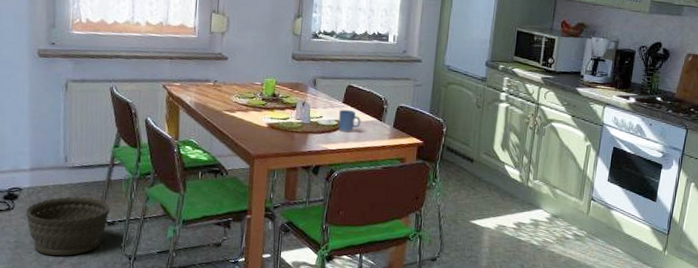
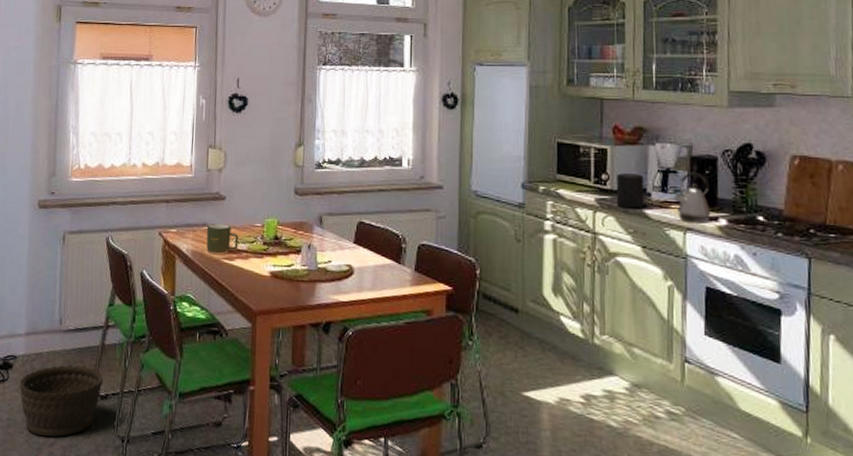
mug: none [209,80,239,107] -> present [206,223,239,255]
mug: present [338,109,361,133] -> none [349,251,376,280]
pen holder: none [557,59,580,87] -> present [616,173,645,209]
kettle: none [600,61,627,101] -> present [674,172,713,223]

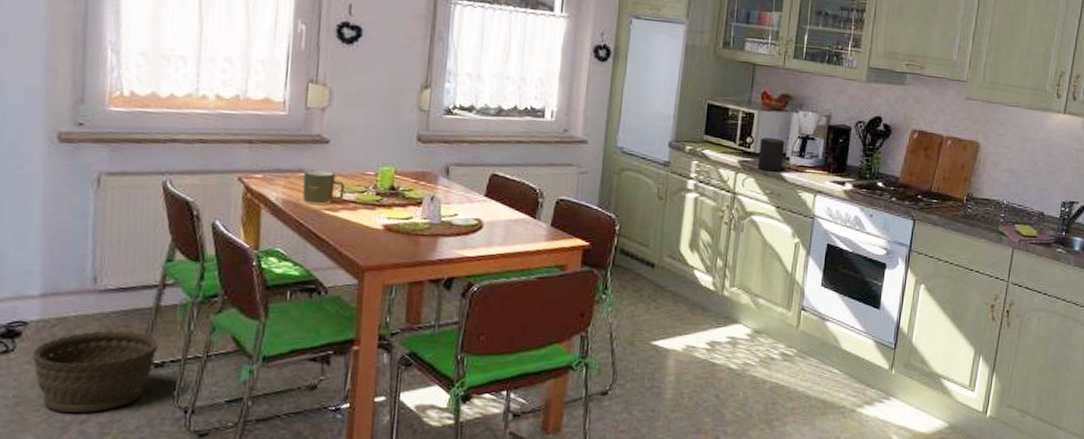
kettle: present [674,172,713,223] -> none [810,140,842,187]

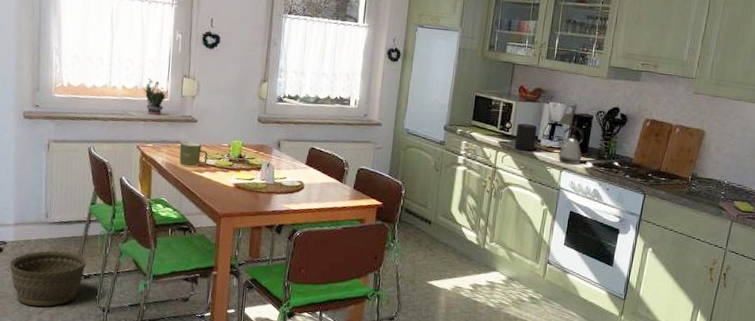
potted flower: none [217,84,308,138] -> present [123,78,183,118]
kettle: none [810,140,842,187] -> present [557,126,585,165]

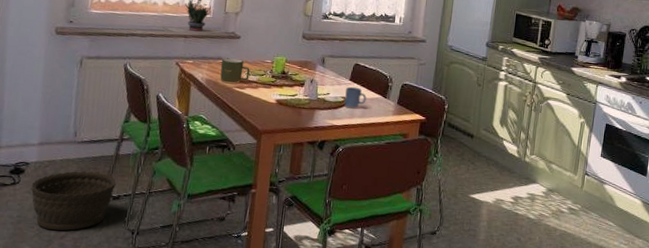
mug: none [301,171,323,193] -> present [344,86,367,109]
pen holder: present [514,123,538,152] -> none [553,40,575,67]
kettle: present [557,126,585,165] -> none [593,43,618,80]

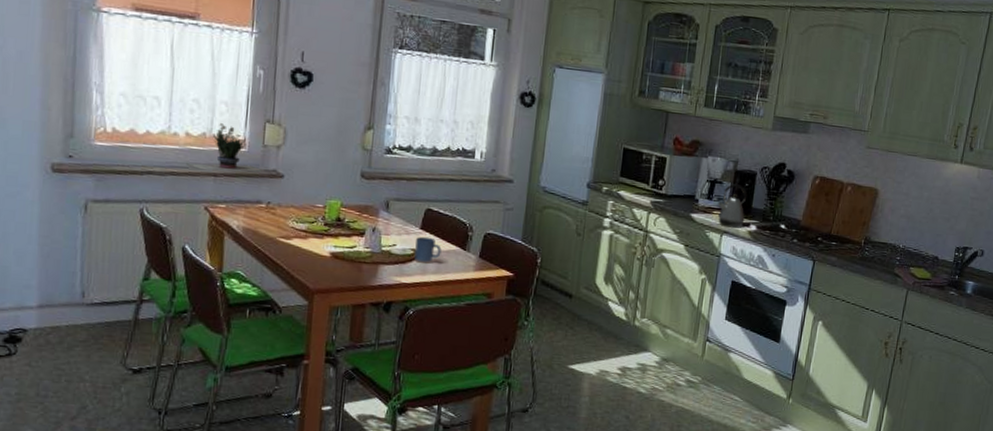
basket: present [30,171,117,231] -> none [31,339,137,411]
mug: present [220,58,250,84] -> none [260,201,297,234]
kettle: none [593,43,618,80] -> present [717,184,748,228]

